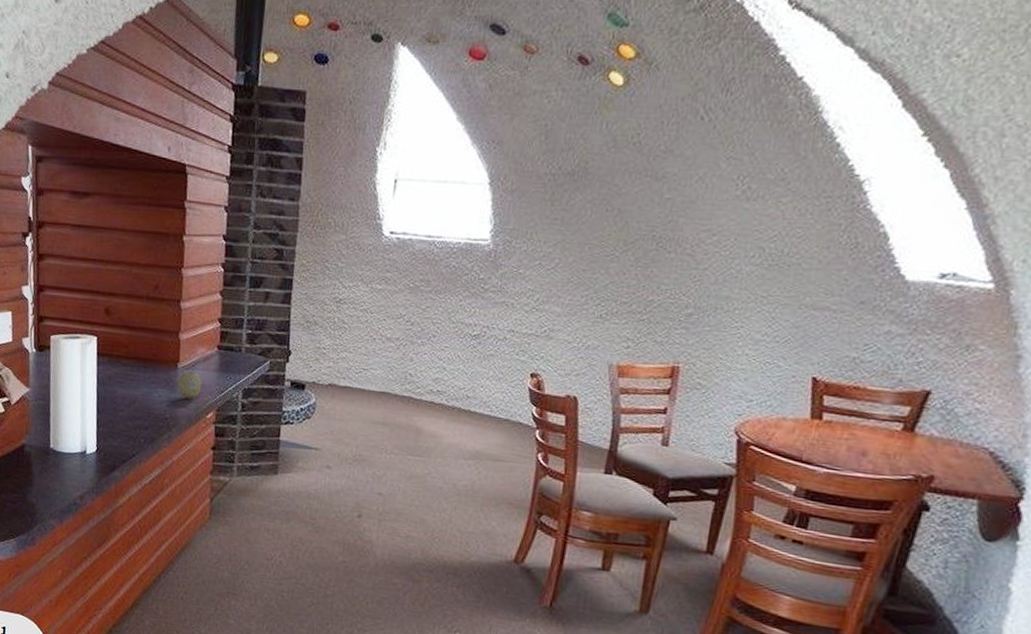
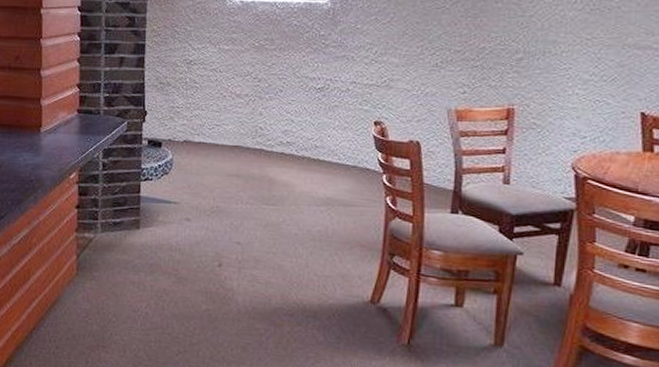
fruit: present [178,371,202,399] -> none [41,135,64,161]

